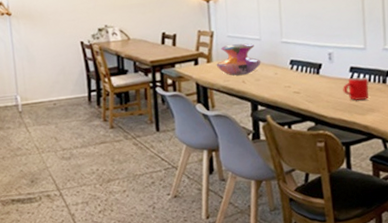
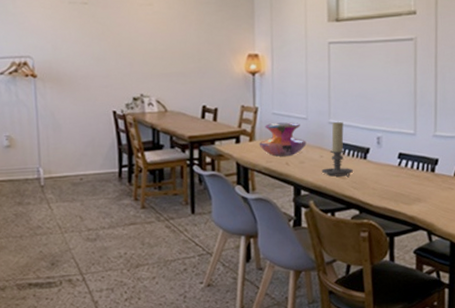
candle holder: none [276,40,308,92] -> present [321,121,354,177]
mug: present [343,77,369,101] -> none [390,164,417,190]

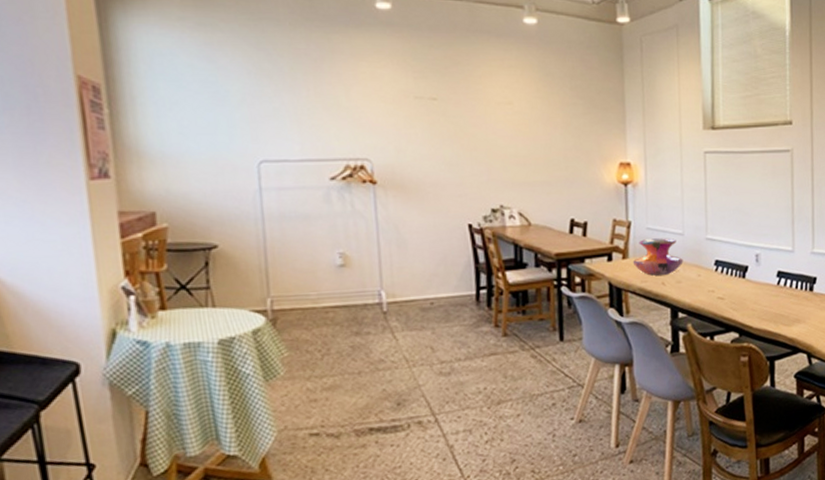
candle holder: present [321,121,354,177] -> none [699,237,733,297]

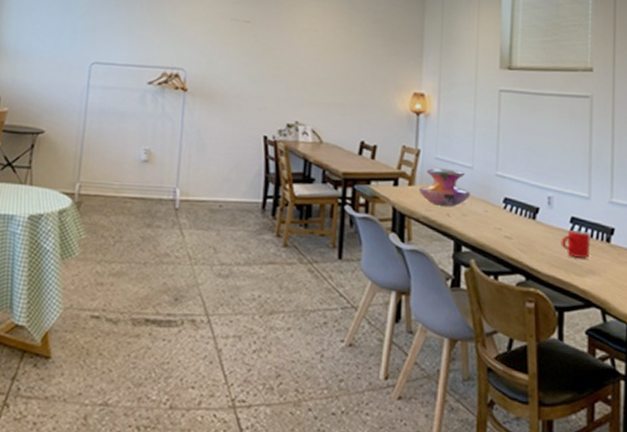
mug: none [769,282,796,310] -> present [561,229,590,259]

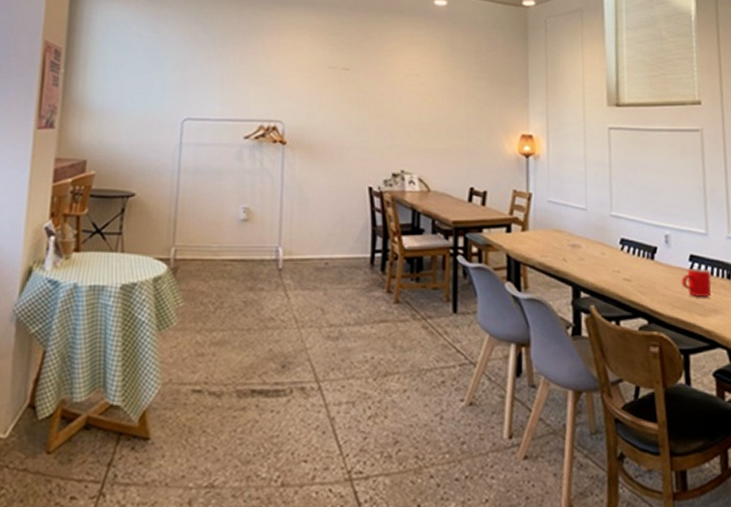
decorative vase: present [418,168,471,206] -> none [532,212,586,251]

